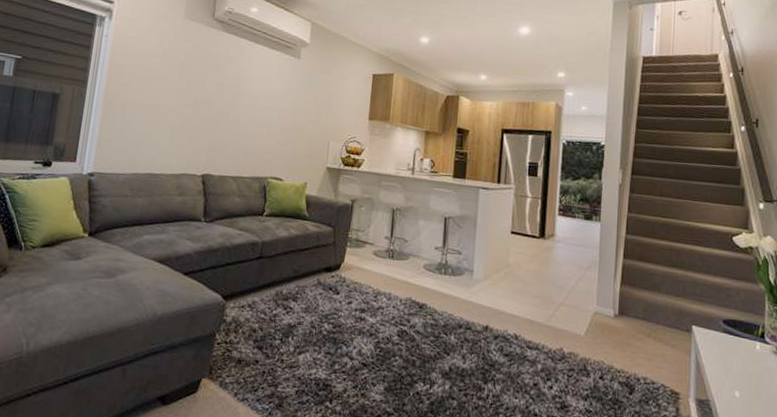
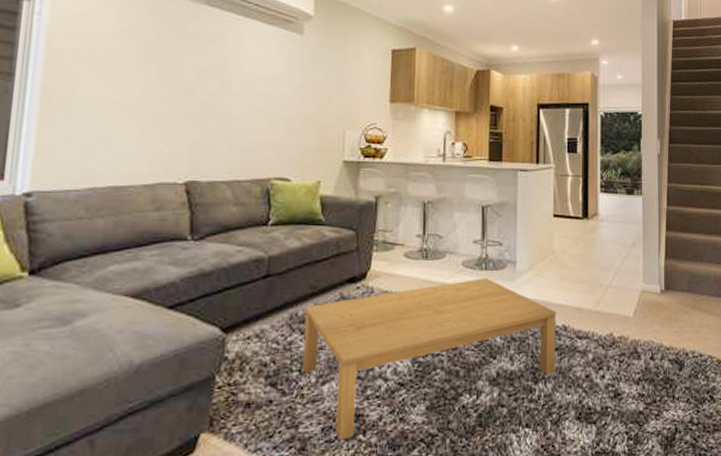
coffee table: none [283,281,509,404] -> present [302,278,557,441]

